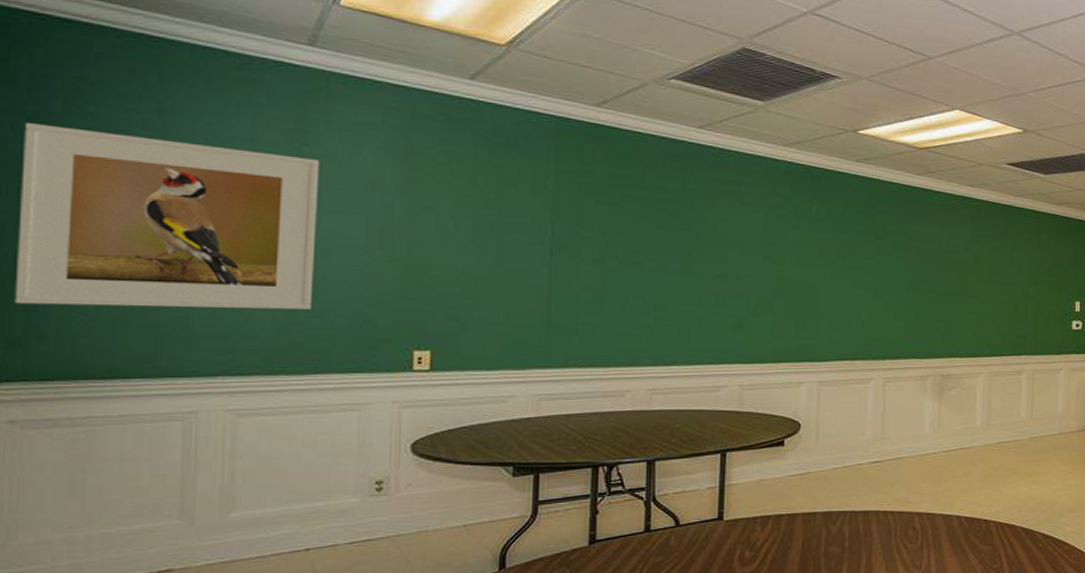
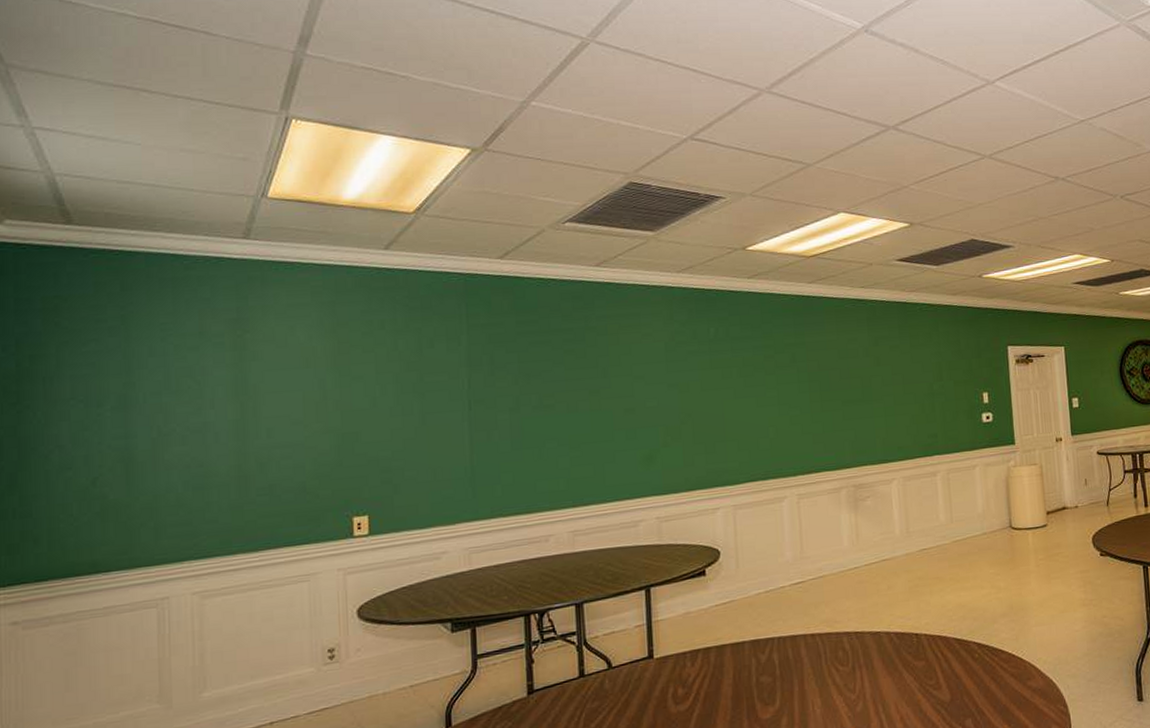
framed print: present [14,123,320,310] -> none [12,343,262,512]

